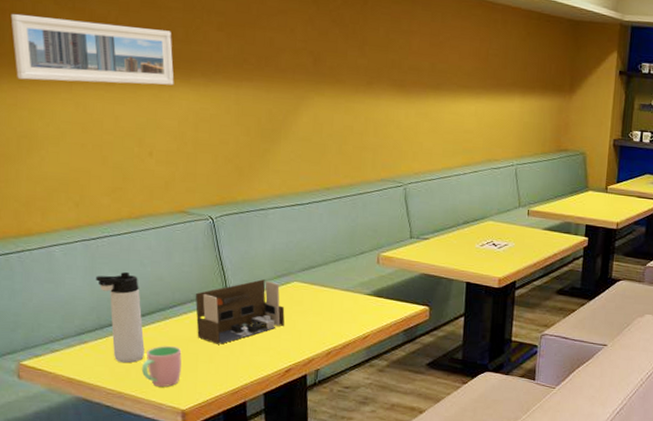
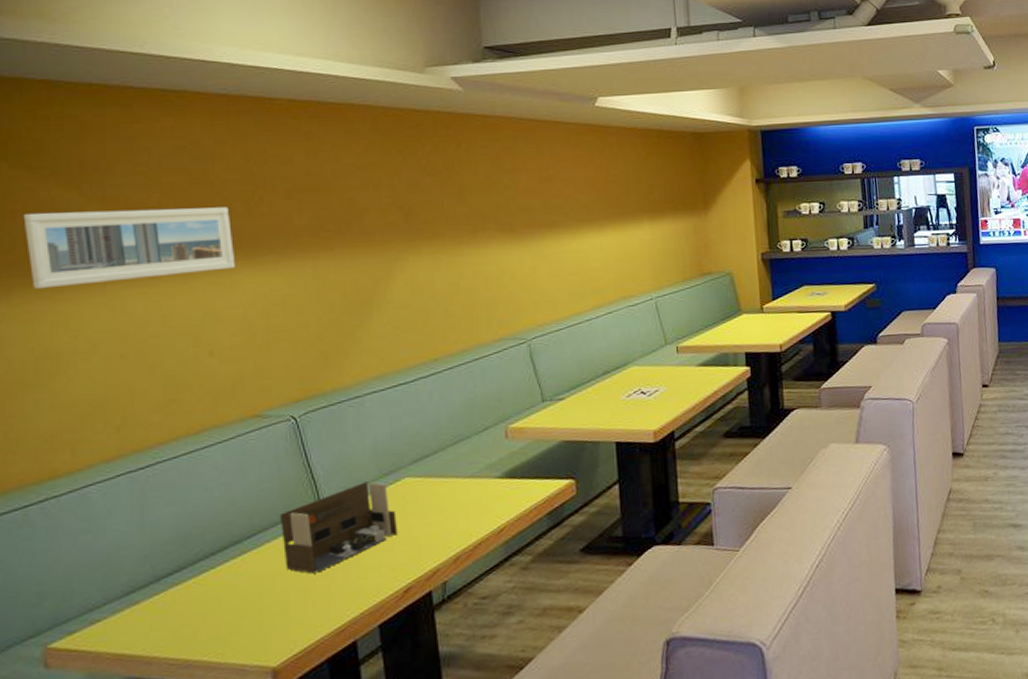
thermos bottle: present [96,272,145,364] -> none [147,503,217,622]
cup: present [141,346,182,387] -> none [214,586,268,643]

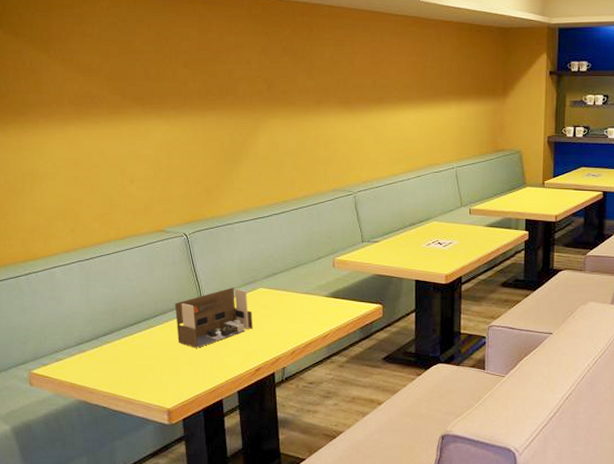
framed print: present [23,207,236,289] -> none [13,69,149,125]

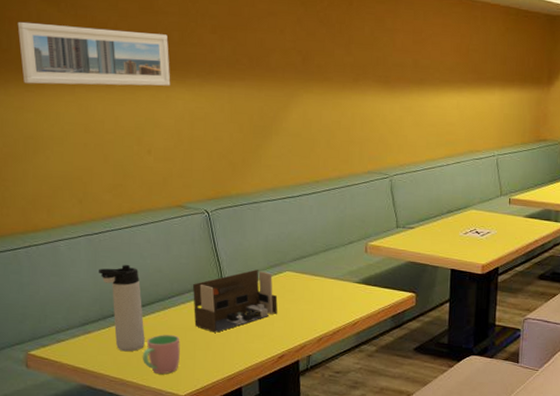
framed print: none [13,69,149,125] -> present [17,22,171,86]
thermos bottle: none [91,288,133,369] -> present [99,265,145,352]
cup: none [131,351,165,388] -> present [142,335,180,374]

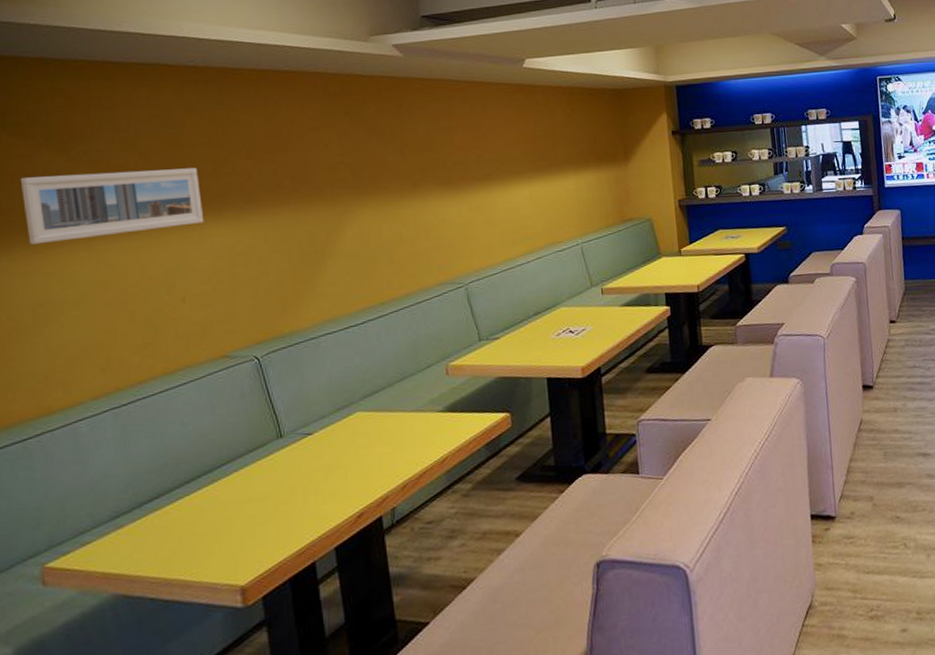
thermos bottle: present [99,265,145,352] -> none [130,436,192,544]
cup: present [142,335,180,374] -> none [189,512,236,564]
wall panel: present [192,270,278,333] -> none [245,416,350,501]

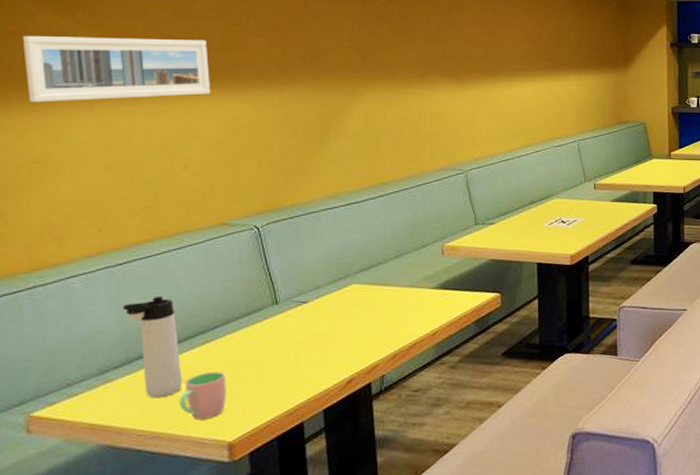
thermos bottle: none [130,436,192,544] -> present [123,297,182,399]
cup: none [189,512,236,564] -> present [178,371,227,419]

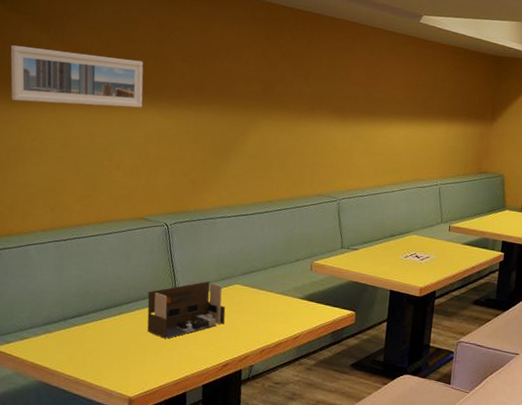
thermos bottle: present [123,297,182,399] -> none [63,270,101,353]
cup: present [178,371,227,419] -> none [96,338,133,375]
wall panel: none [240,286,343,363] -> present [147,281,226,339]

